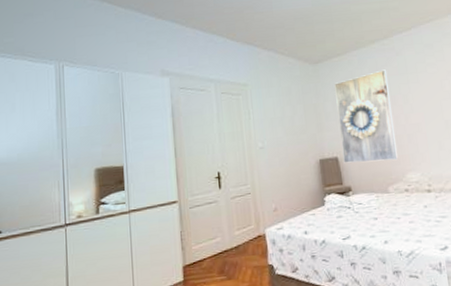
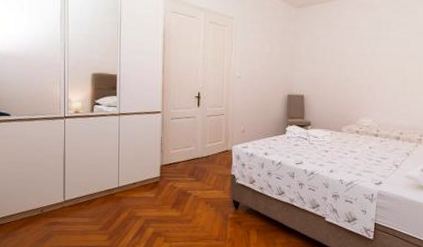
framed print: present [334,69,398,163] -> none [308,22,362,104]

